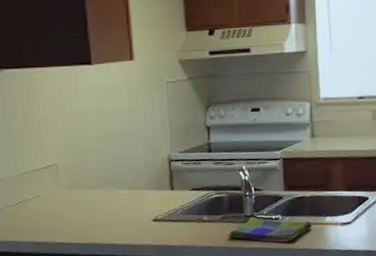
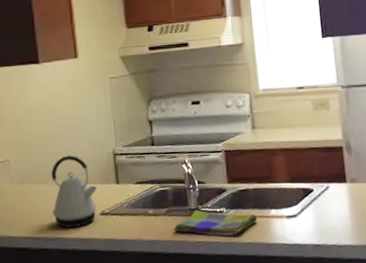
kettle: none [102,160,151,235] -> present [51,155,98,228]

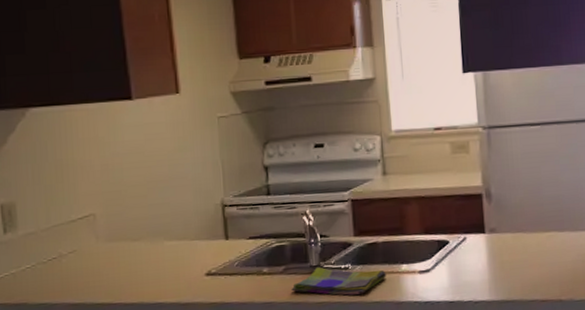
kettle: present [51,155,98,228] -> none [146,207,203,292]

